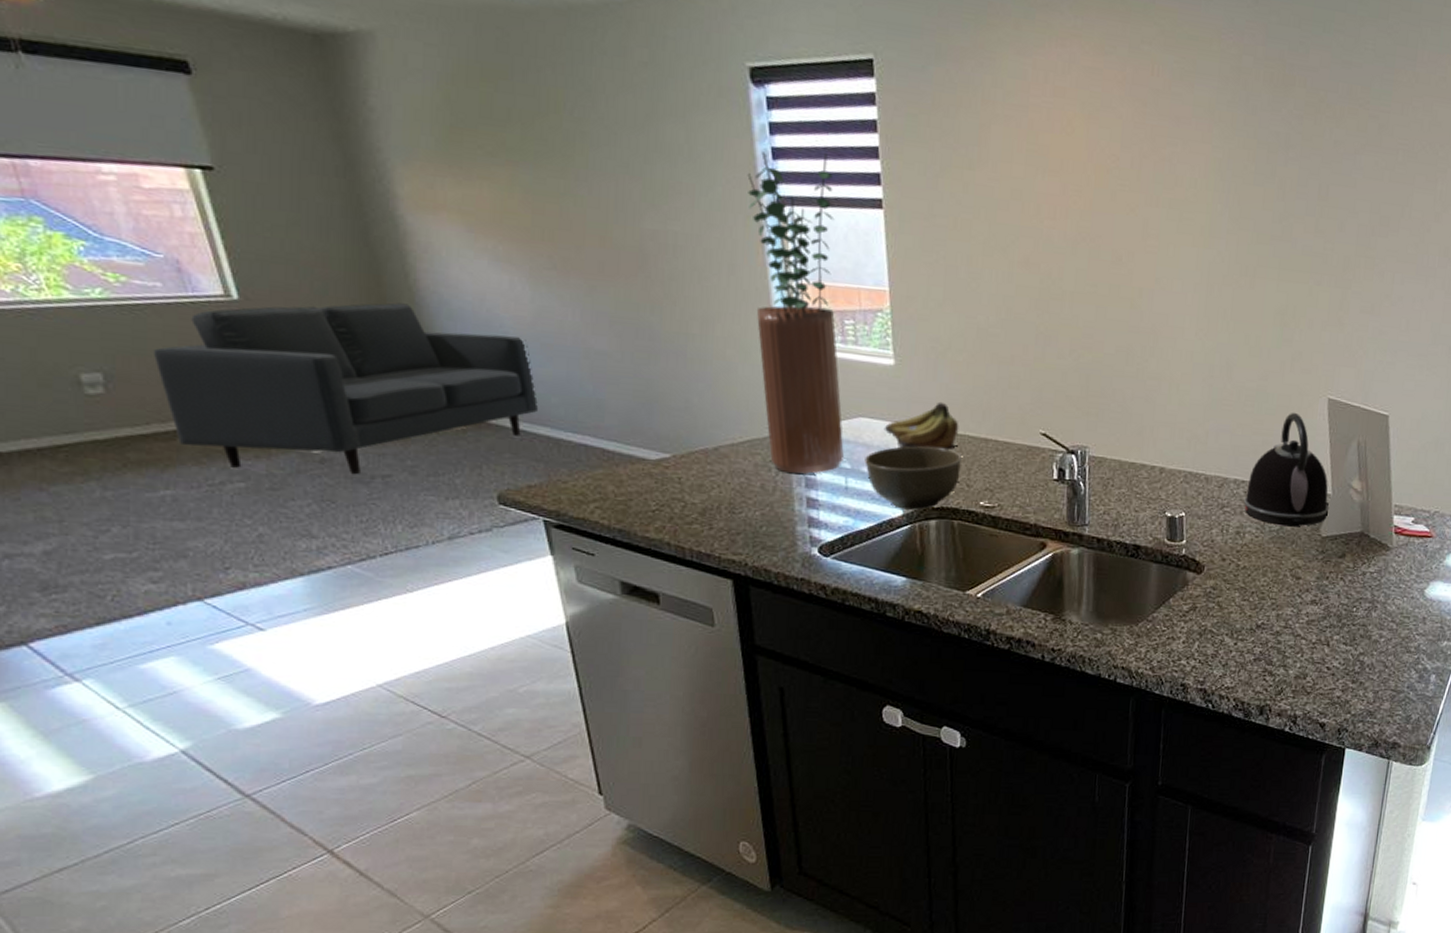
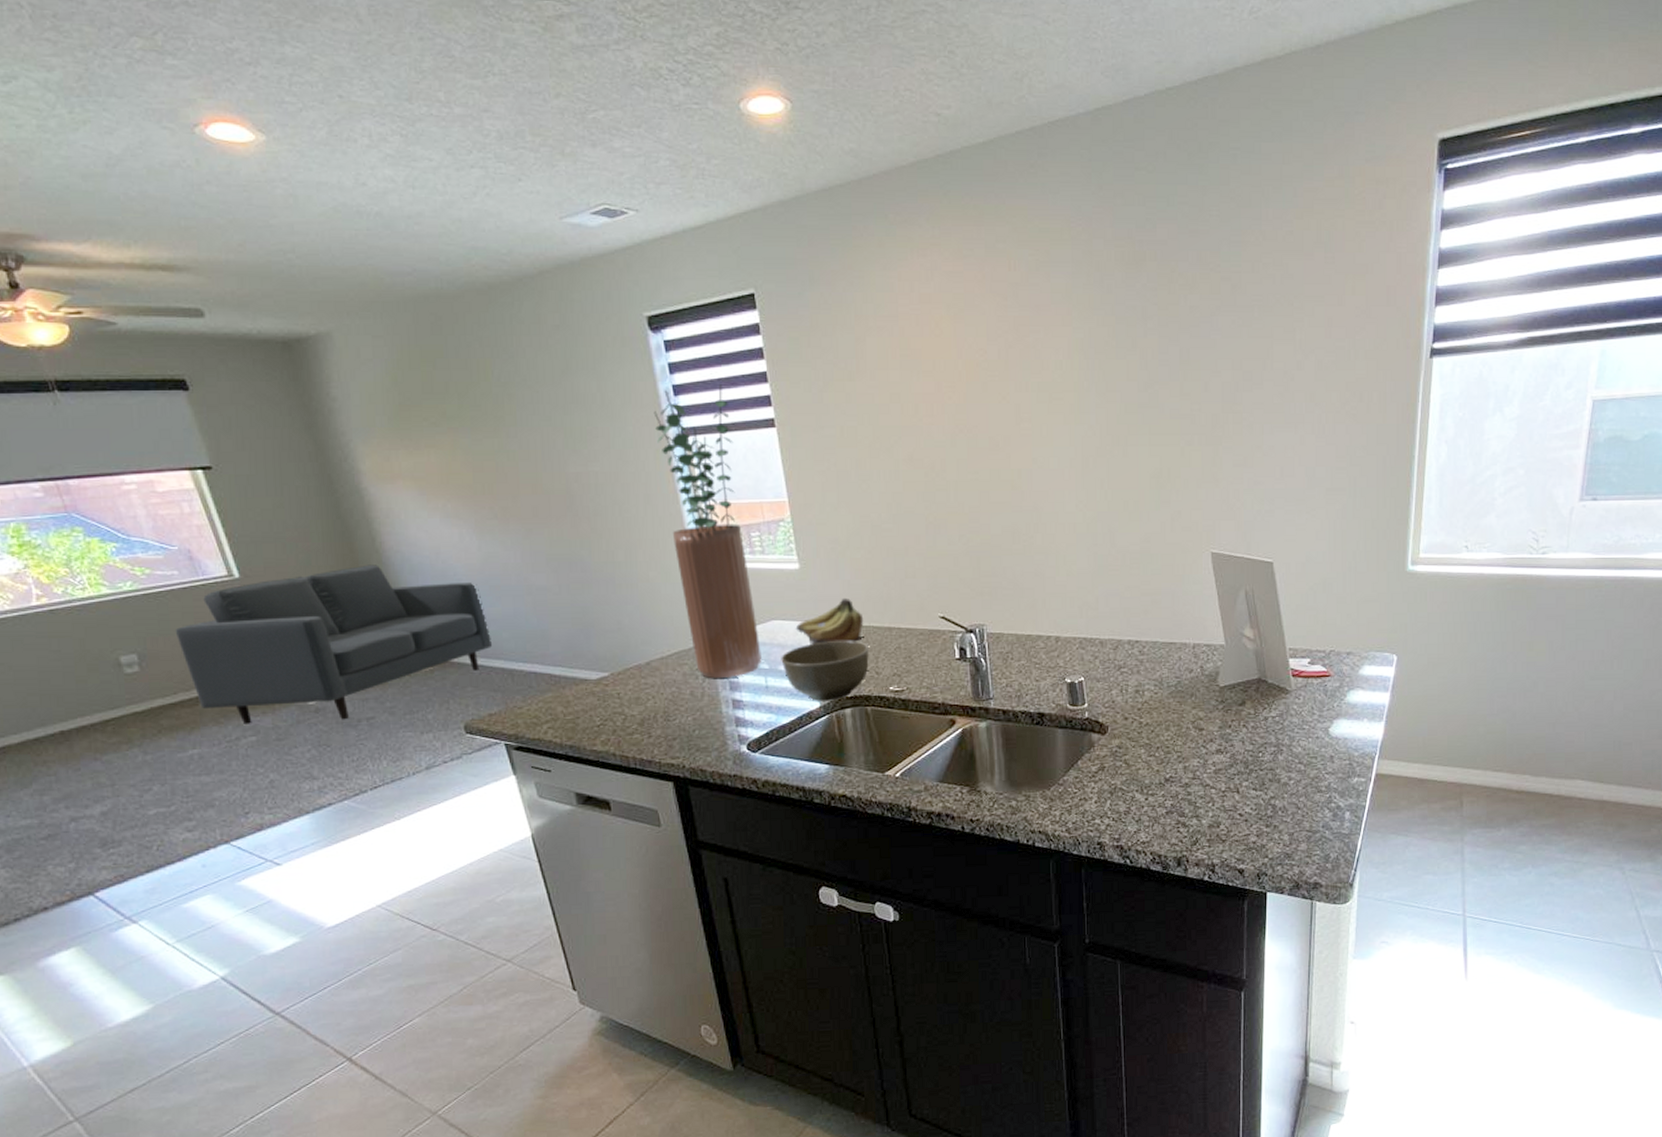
kettle: present [1243,412,1330,526] -> none [1139,569,1224,679]

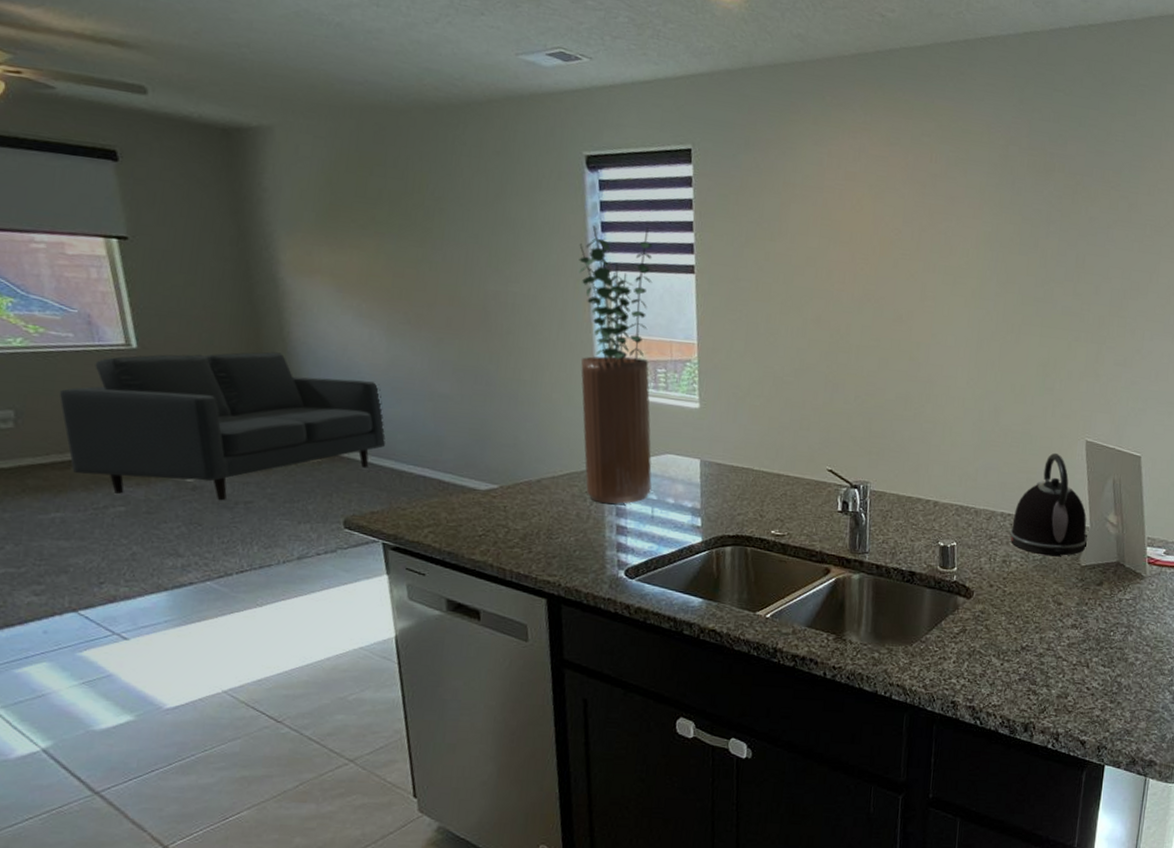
bowl: present [781,641,869,701] -> none [669,480,756,538]
fruit: present [795,597,864,644] -> none [688,441,755,485]
kettle: none [1139,569,1224,679] -> present [1009,452,1088,556]

